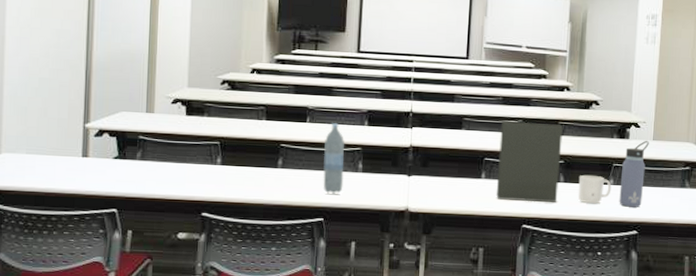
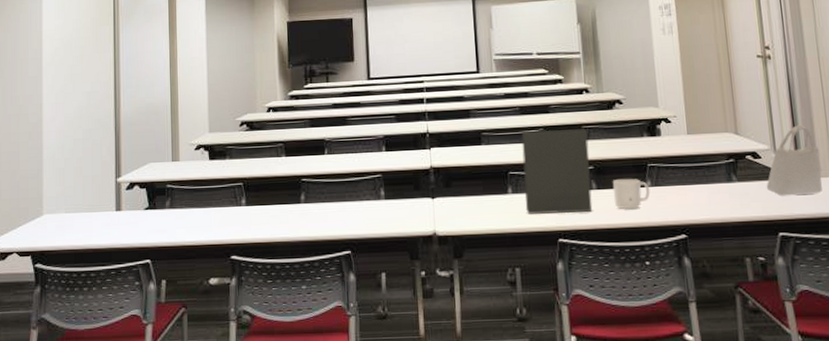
water bottle: present [323,123,345,194] -> none [344,152,367,225]
water bottle: present [619,140,649,208] -> none [658,135,687,209]

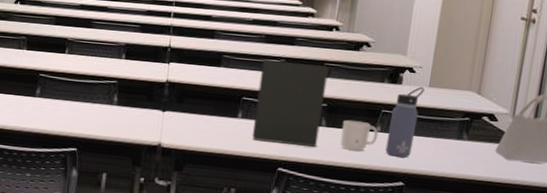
water bottle: none [658,135,687,209] -> present [385,86,425,158]

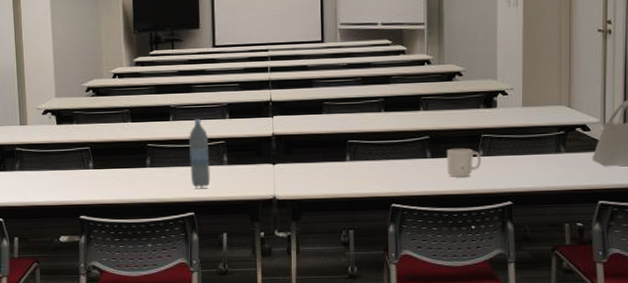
water bottle: none [78,55,101,126] -> present [188,119,211,188]
binder: present [251,60,330,147] -> none [361,100,427,181]
water bottle: present [385,86,425,158] -> none [490,107,518,178]

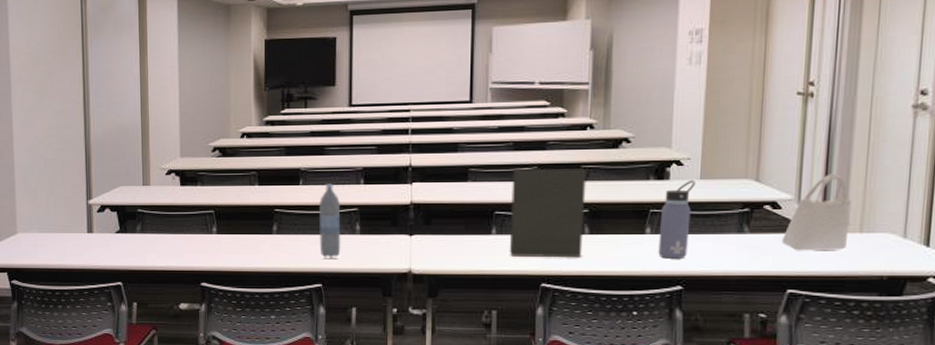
binder: none [361,100,427,181] -> present [509,168,588,258]
mug: present [446,148,482,178] -> none [606,224,649,257]
water bottle: none [490,107,518,178] -> present [658,179,695,259]

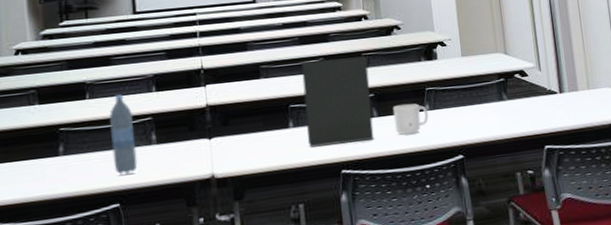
mug: none [606,224,649,257] -> present [392,103,429,135]
water bottle: present [658,179,695,259] -> none [435,57,463,132]
handbag: present [781,173,851,251] -> none [532,42,581,111]

